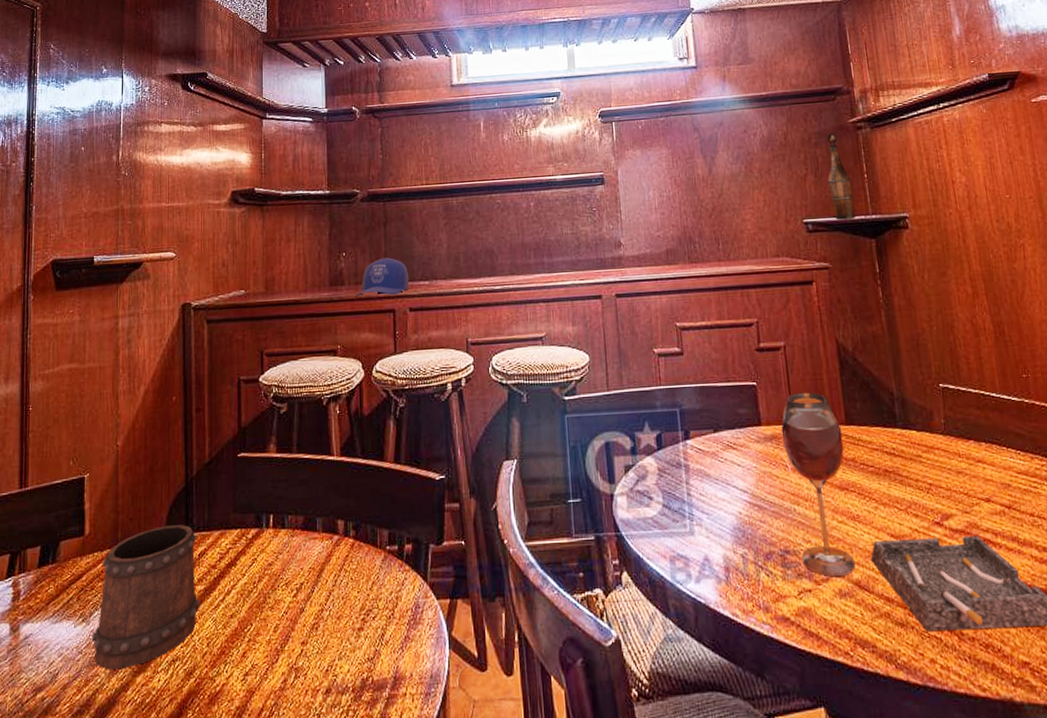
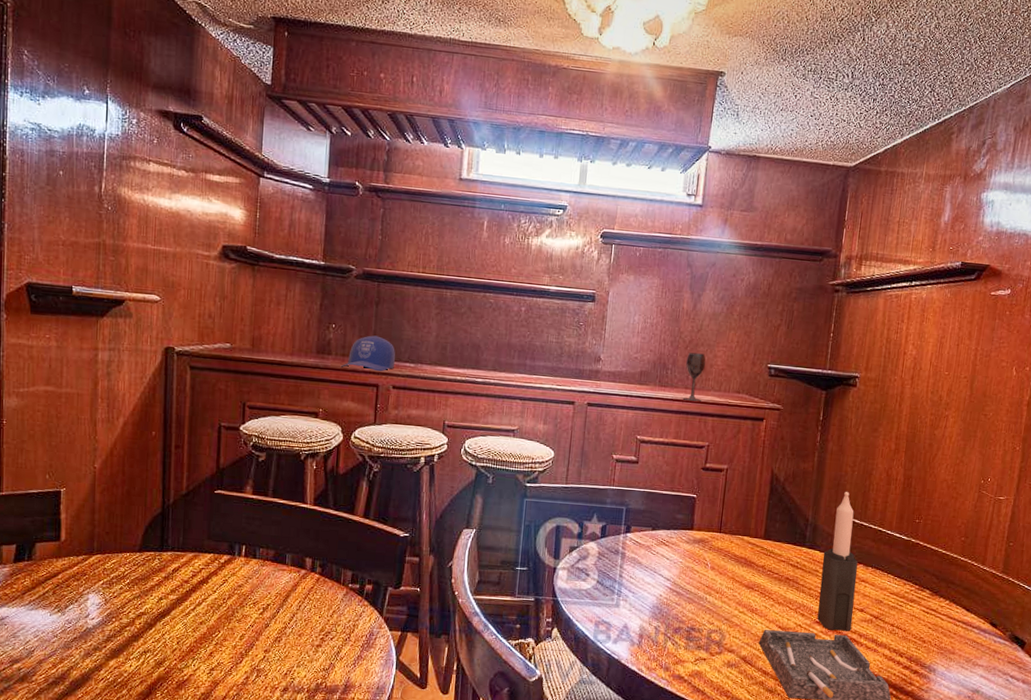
beer mug: present [91,525,200,669] -> none [66,542,172,653]
wine glass: none [712,220,738,274] -> present [683,352,706,401]
wineglass: present [781,392,855,577] -> none [703,508,759,652]
decorative bottle: present [827,133,856,220] -> none [796,291,818,371]
candle: none [921,351,982,532] -> present [817,491,858,631]

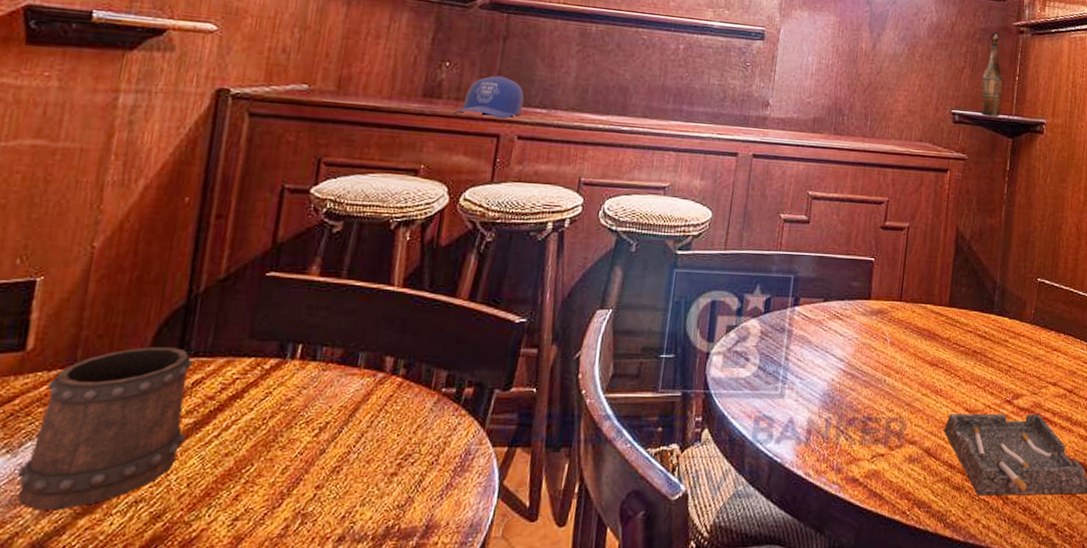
beer mug: none [66,542,172,653] -> present [17,347,194,509]
wine glass: present [683,352,706,401] -> none [861,97,886,151]
decorative bottle: none [796,291,818,371] -> present [981,32,1004,117]
candle: present [817,491,858,631] -> none [1008,248,1050,410]

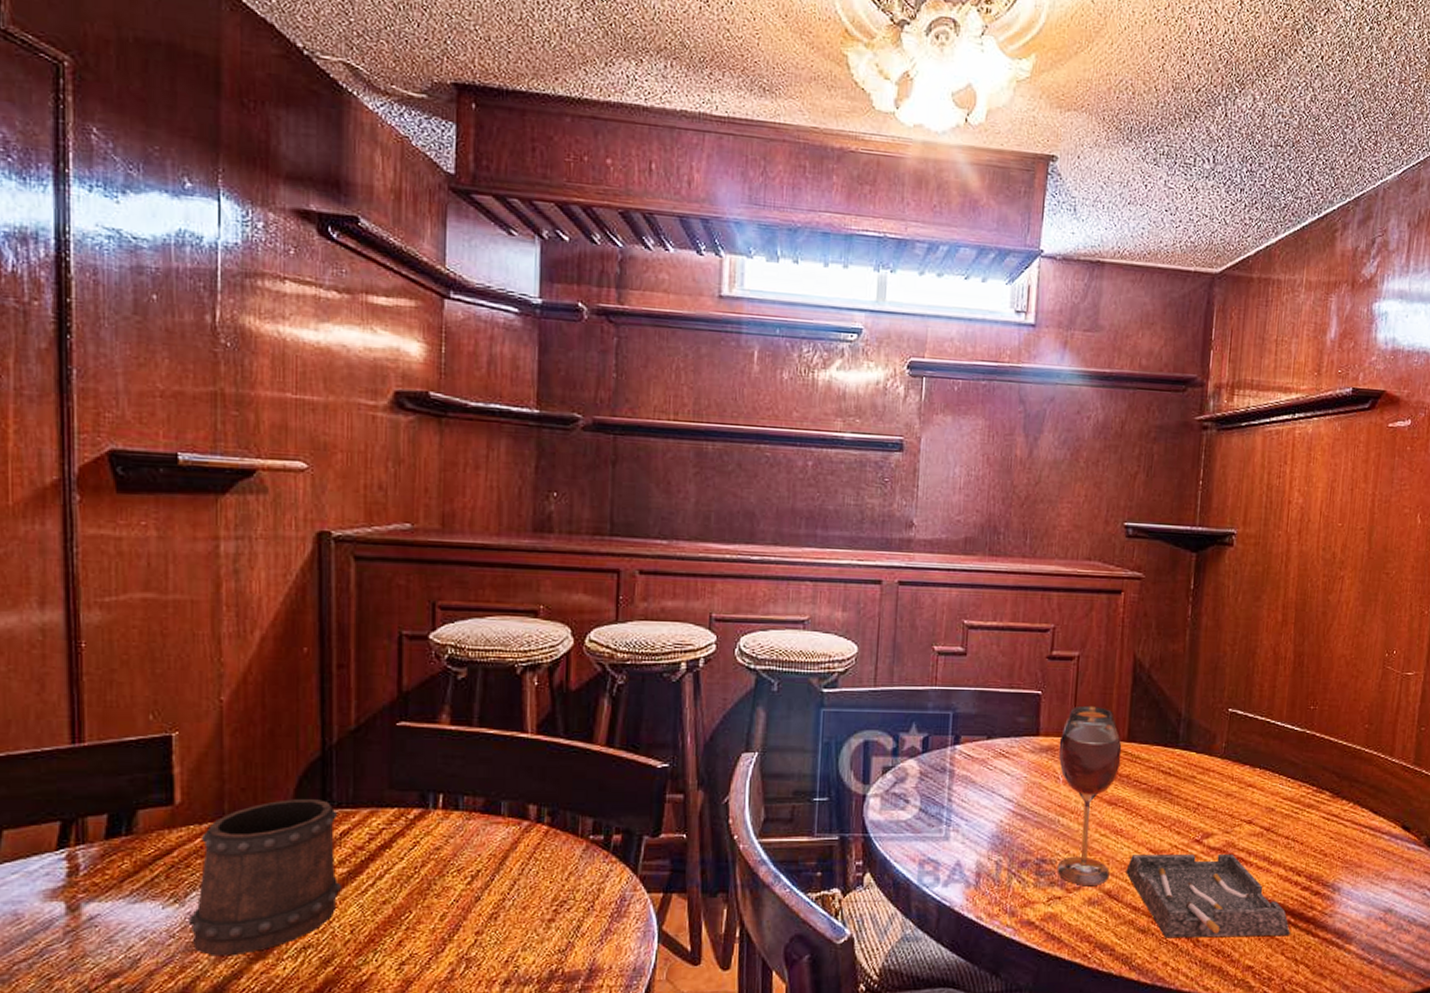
baseball cap: present [452,75,524,119] -> none [566,505,642,553]
wineglass: none [881,272,944,444] -> present [1057,705,1122,886]
decorative bottle: present [981,32,1004,117] -> none [1158,429,1185,529]

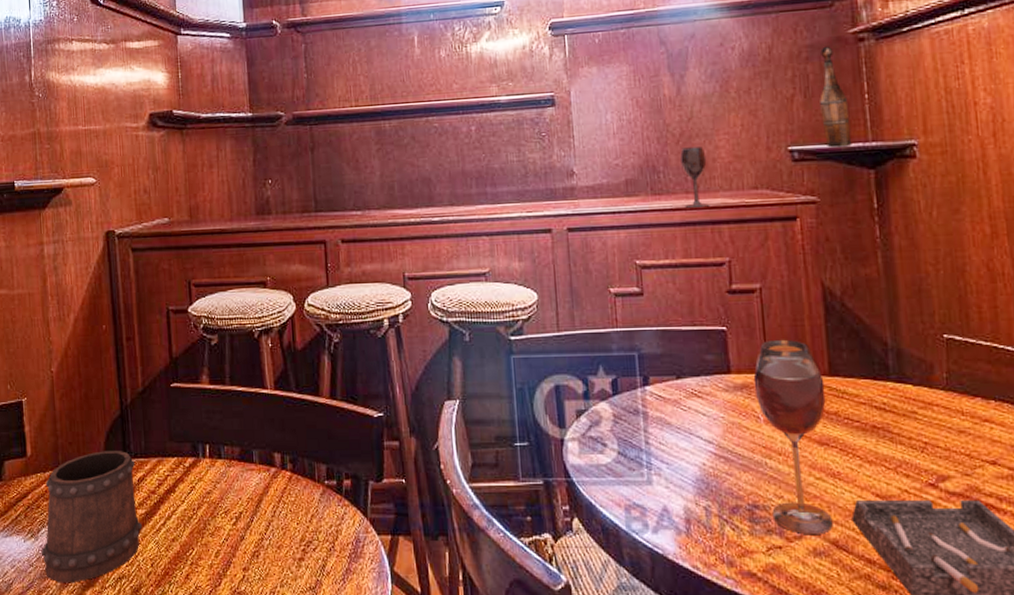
wine glass: none [1021,511,1048,573] -> present [679,146,709,208]
decorative bottle: none [1158,429,1185,529] -> present [820,46,852,148]

